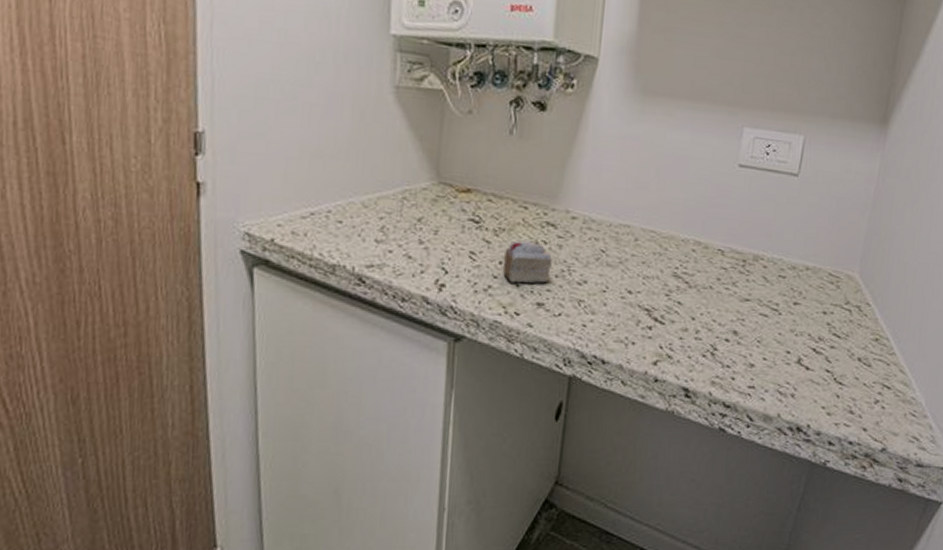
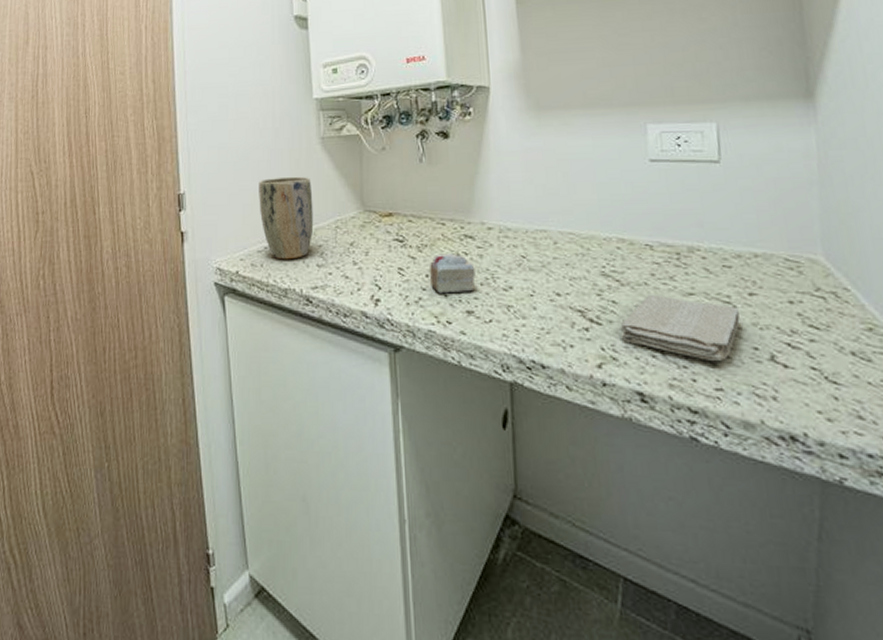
plant pot: none [307,128,378,231] -> present [259,176,314,260]
washcloth: none [679,298,782,363] -> present [621,294,740,362]

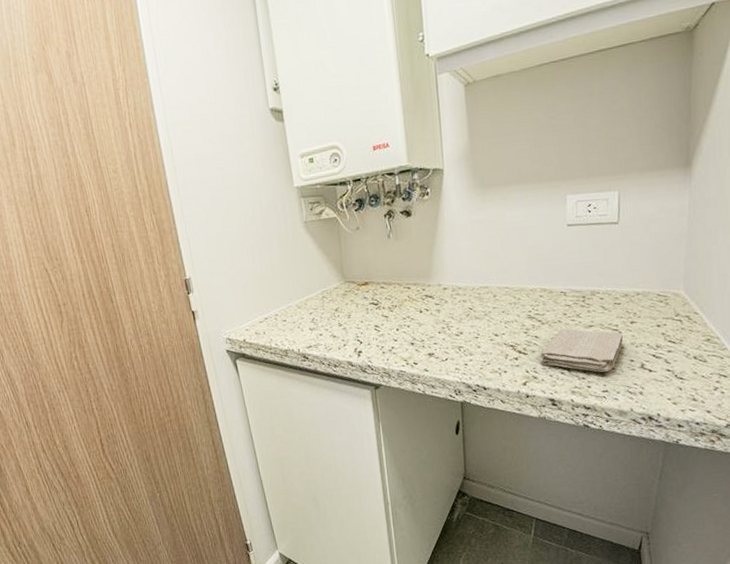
plant pot: present [259,176,314,260] -> none [254,256,305,327]
cake slice: present [430,253,475,294] -> none [399,311,435,343]

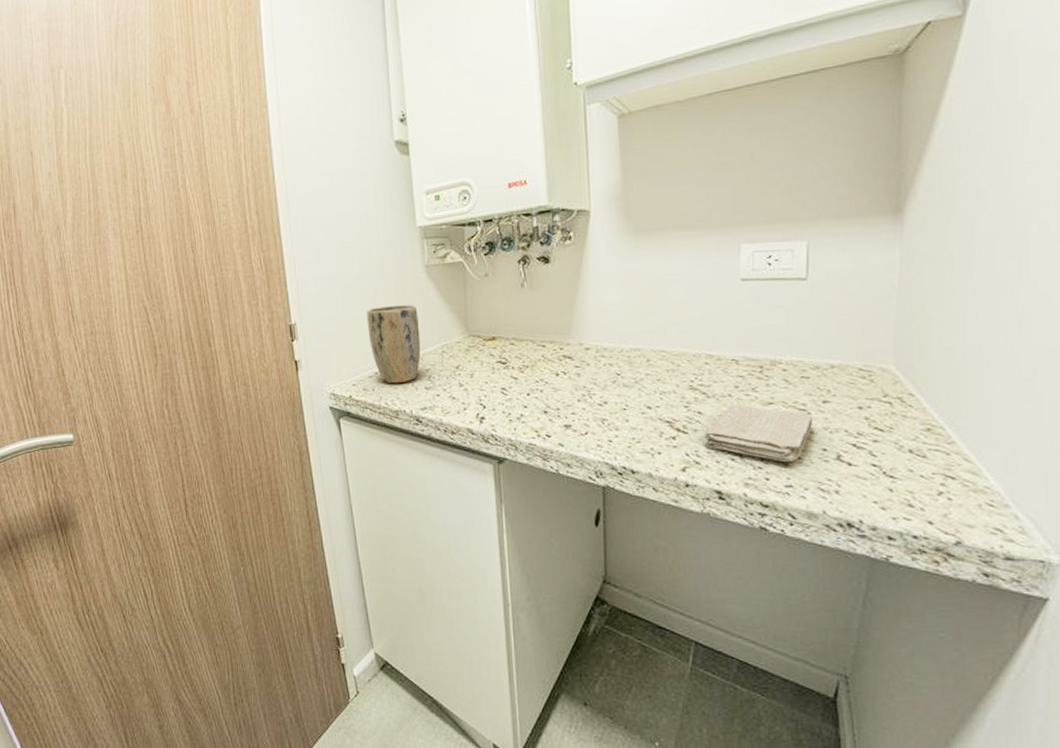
plant pot: none [254,256,305,327] -> present [367,304,421,384]

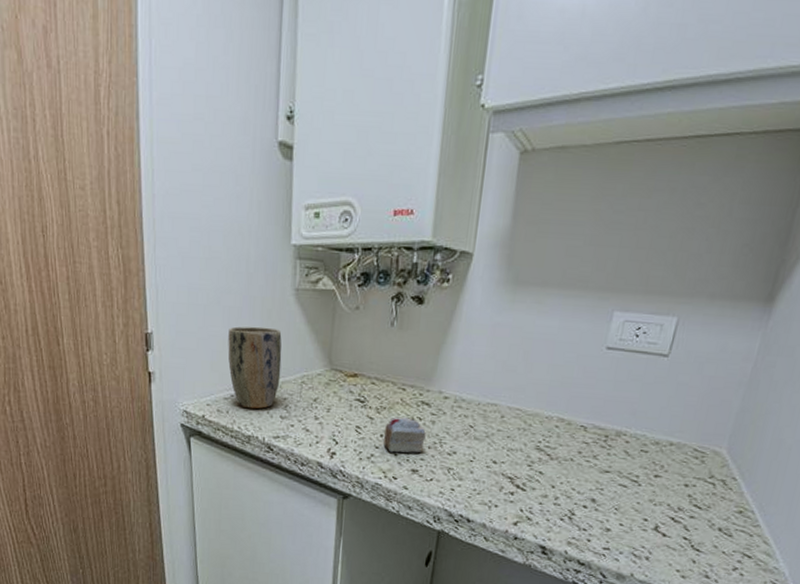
cake slice: none [531,373,573,410] -> present [384,417,426,453]
washcloth: present [704,404,813,463] -> none [539,469,642,528]

